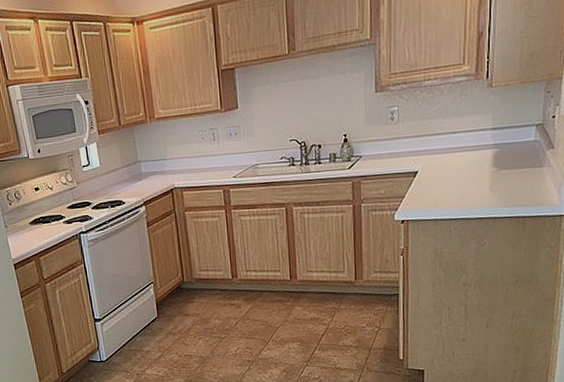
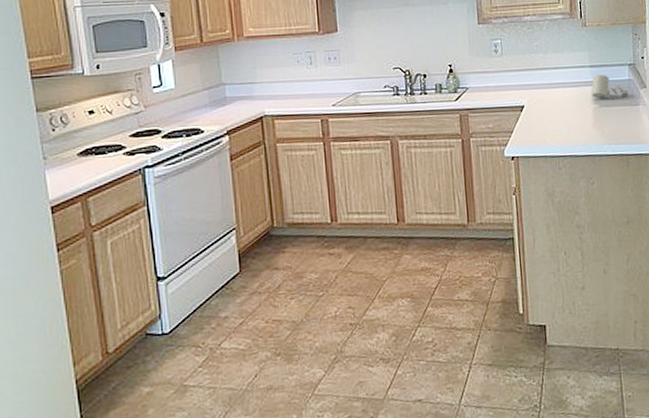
utensil holder: none [490,136,532,162] -> present [591,74,628,99]

